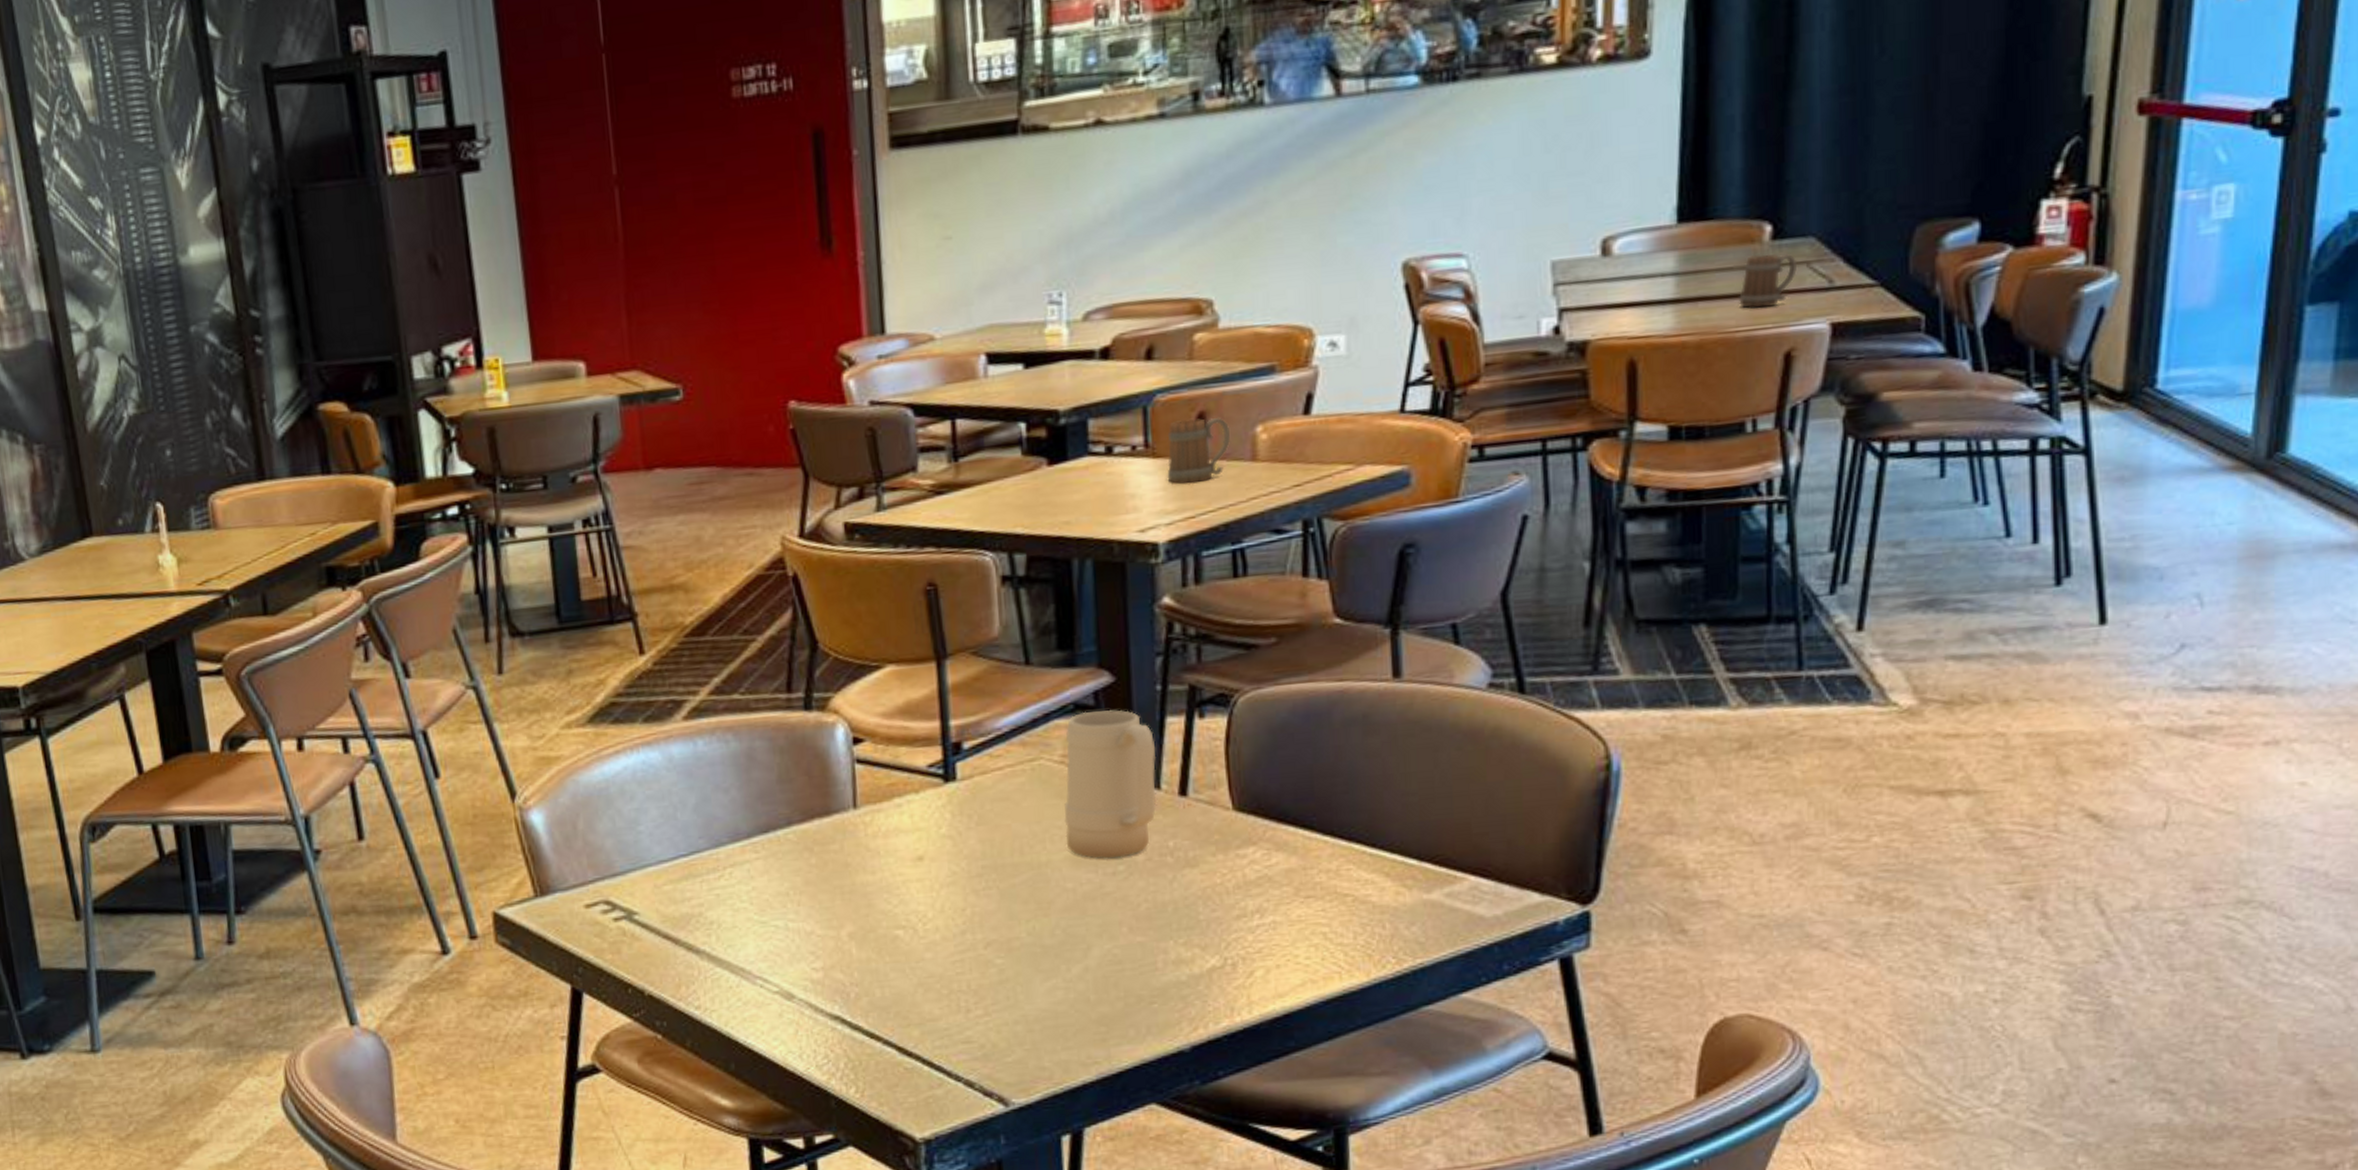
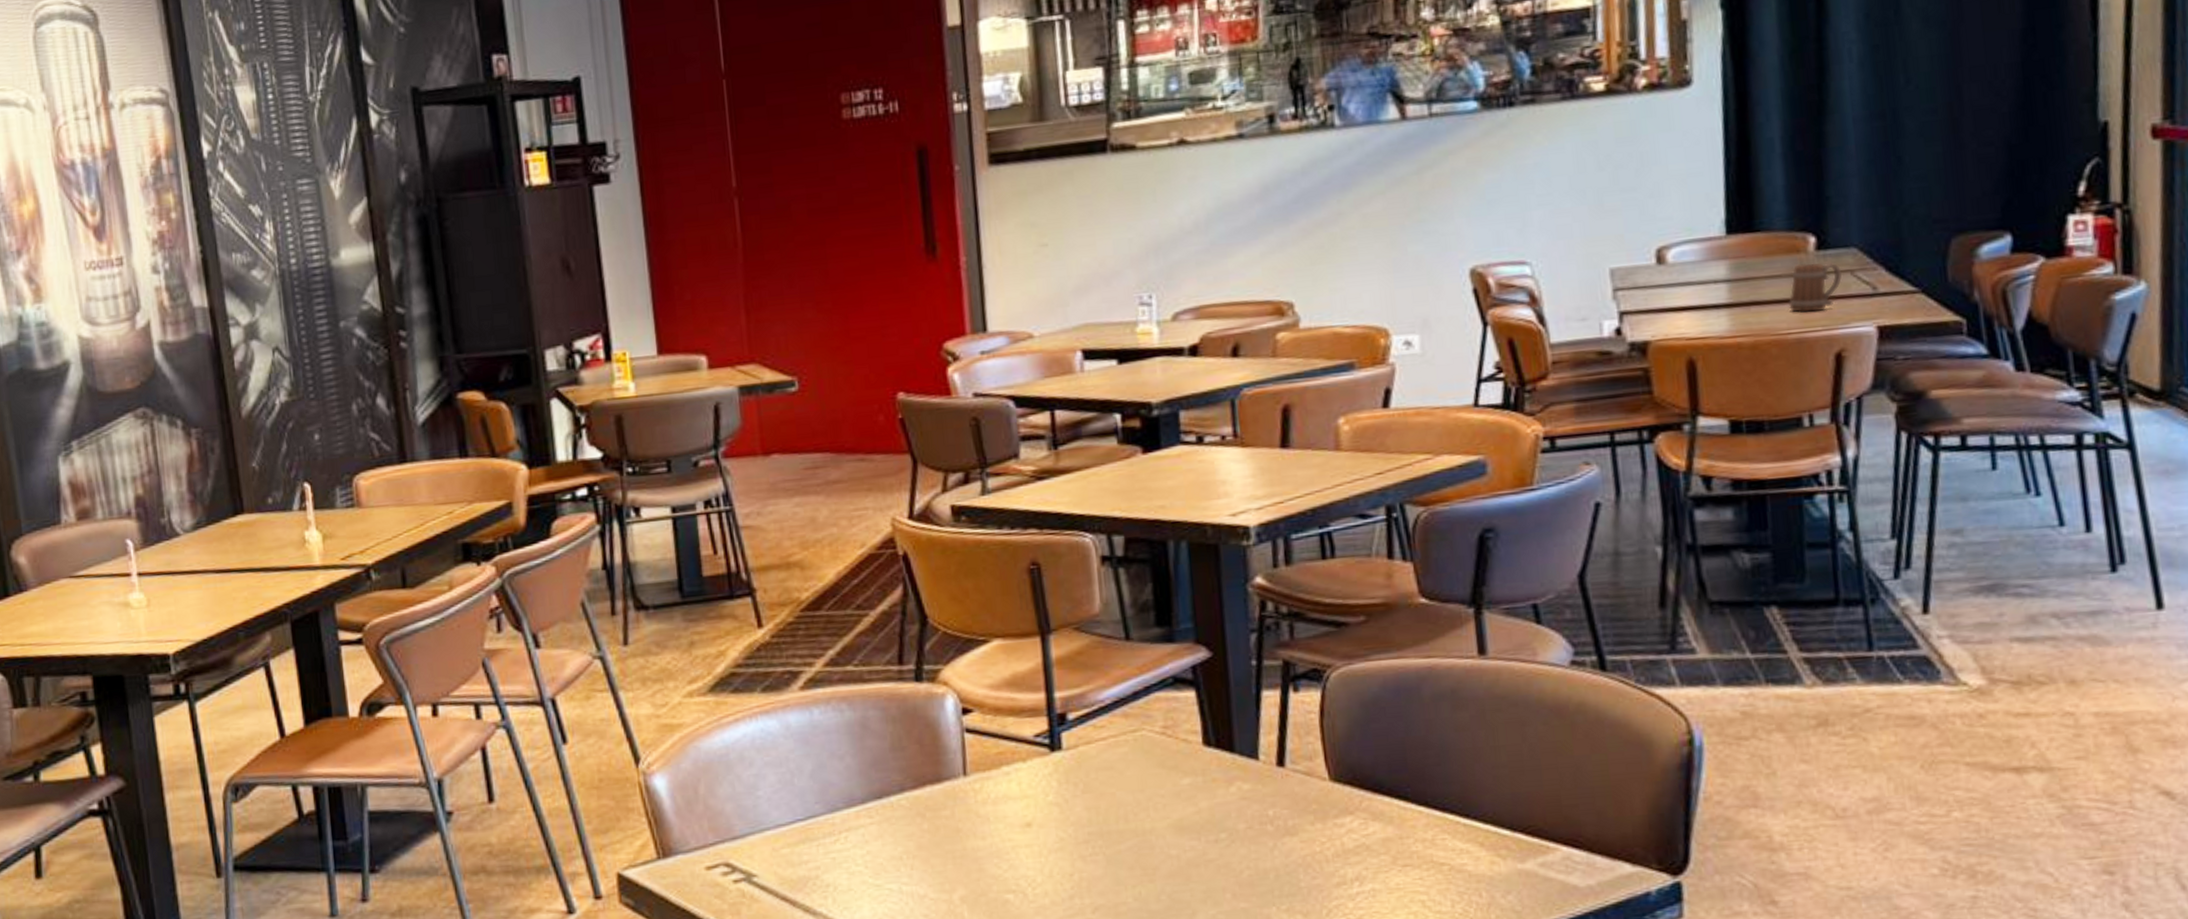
beer mug: present [1063,710,1157,859] -> none [1165,683,1255,827]
beer mug: present [1167,417,1231,485] -> none [1254,409,1315,473]

